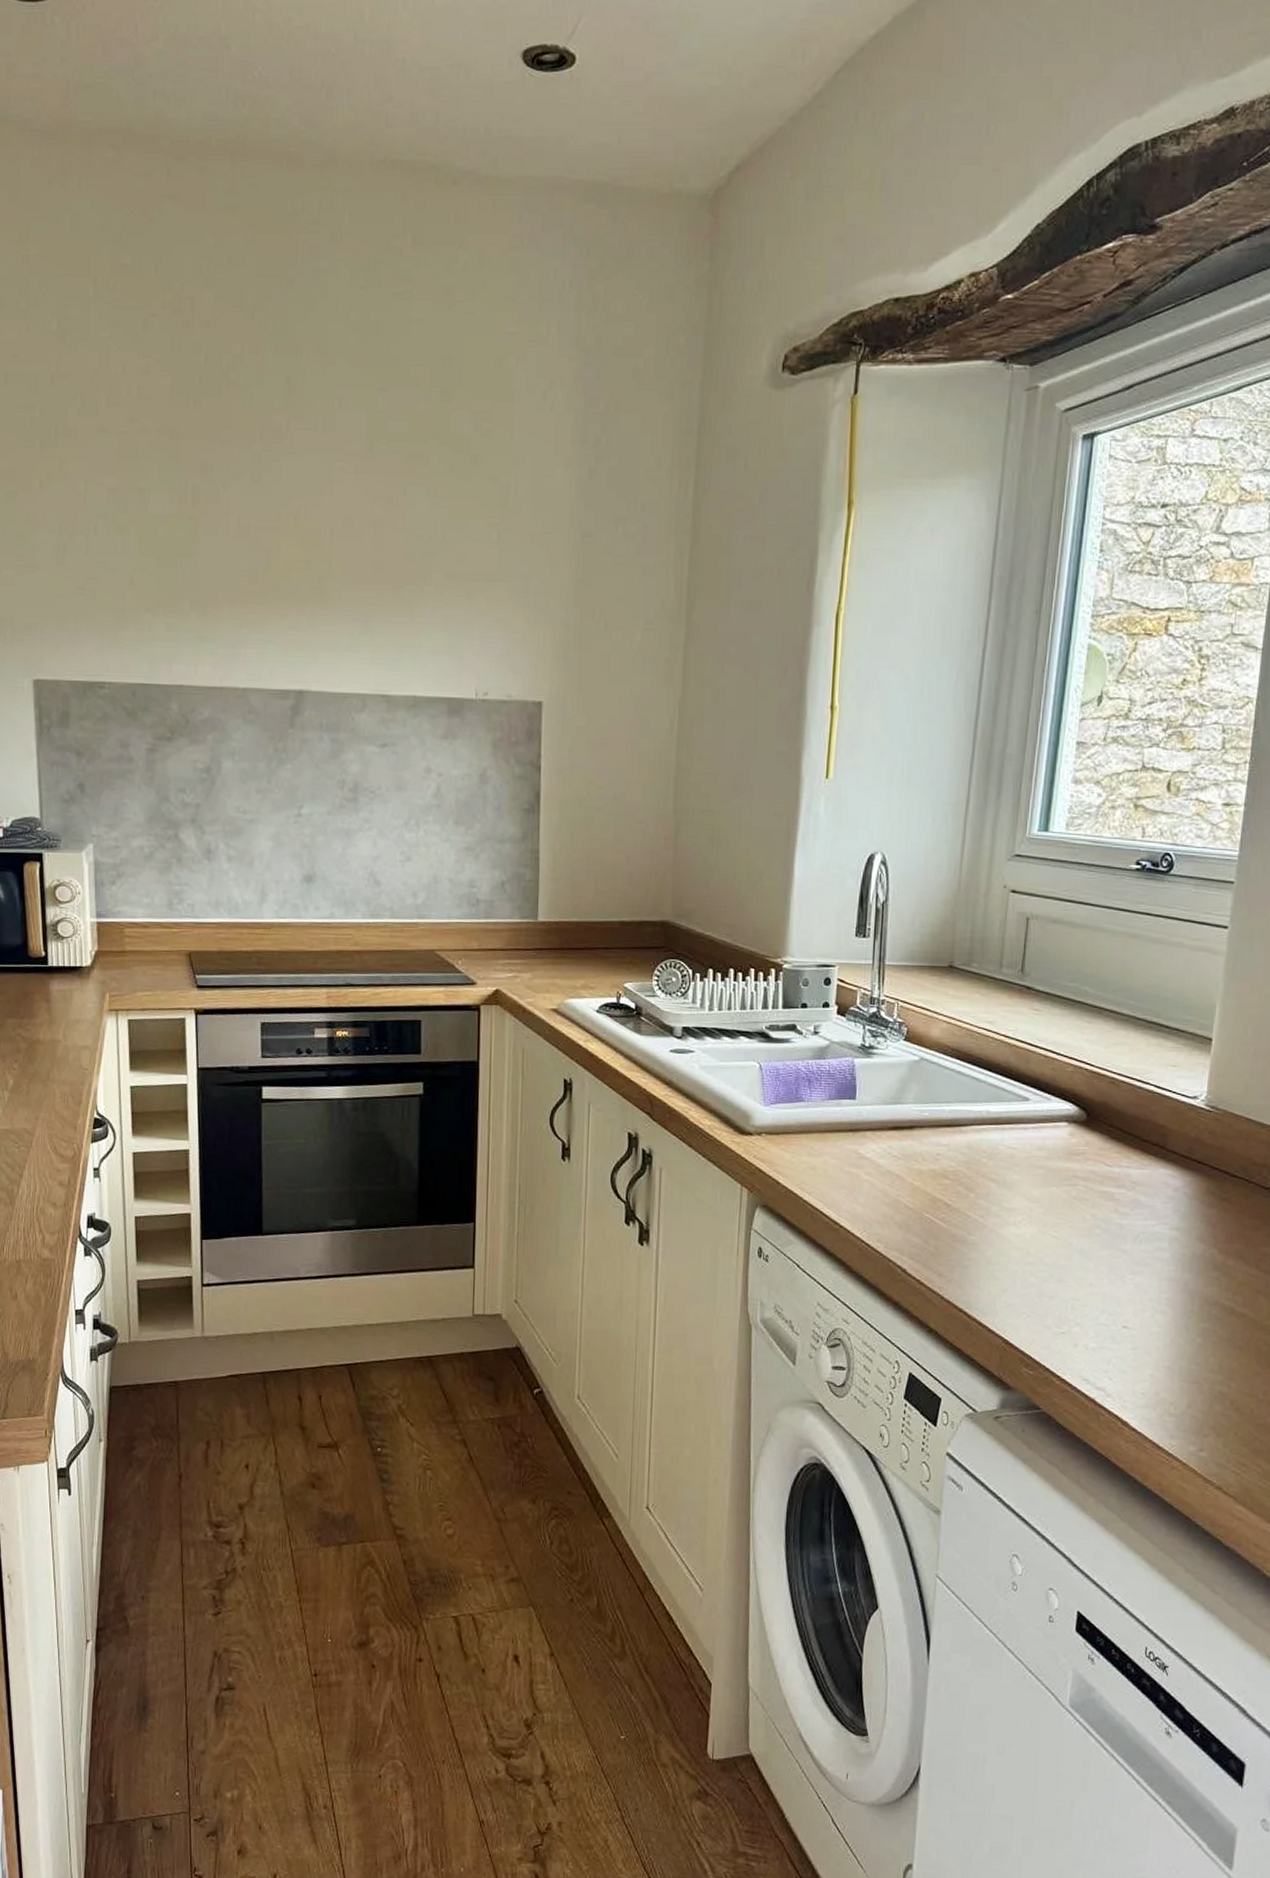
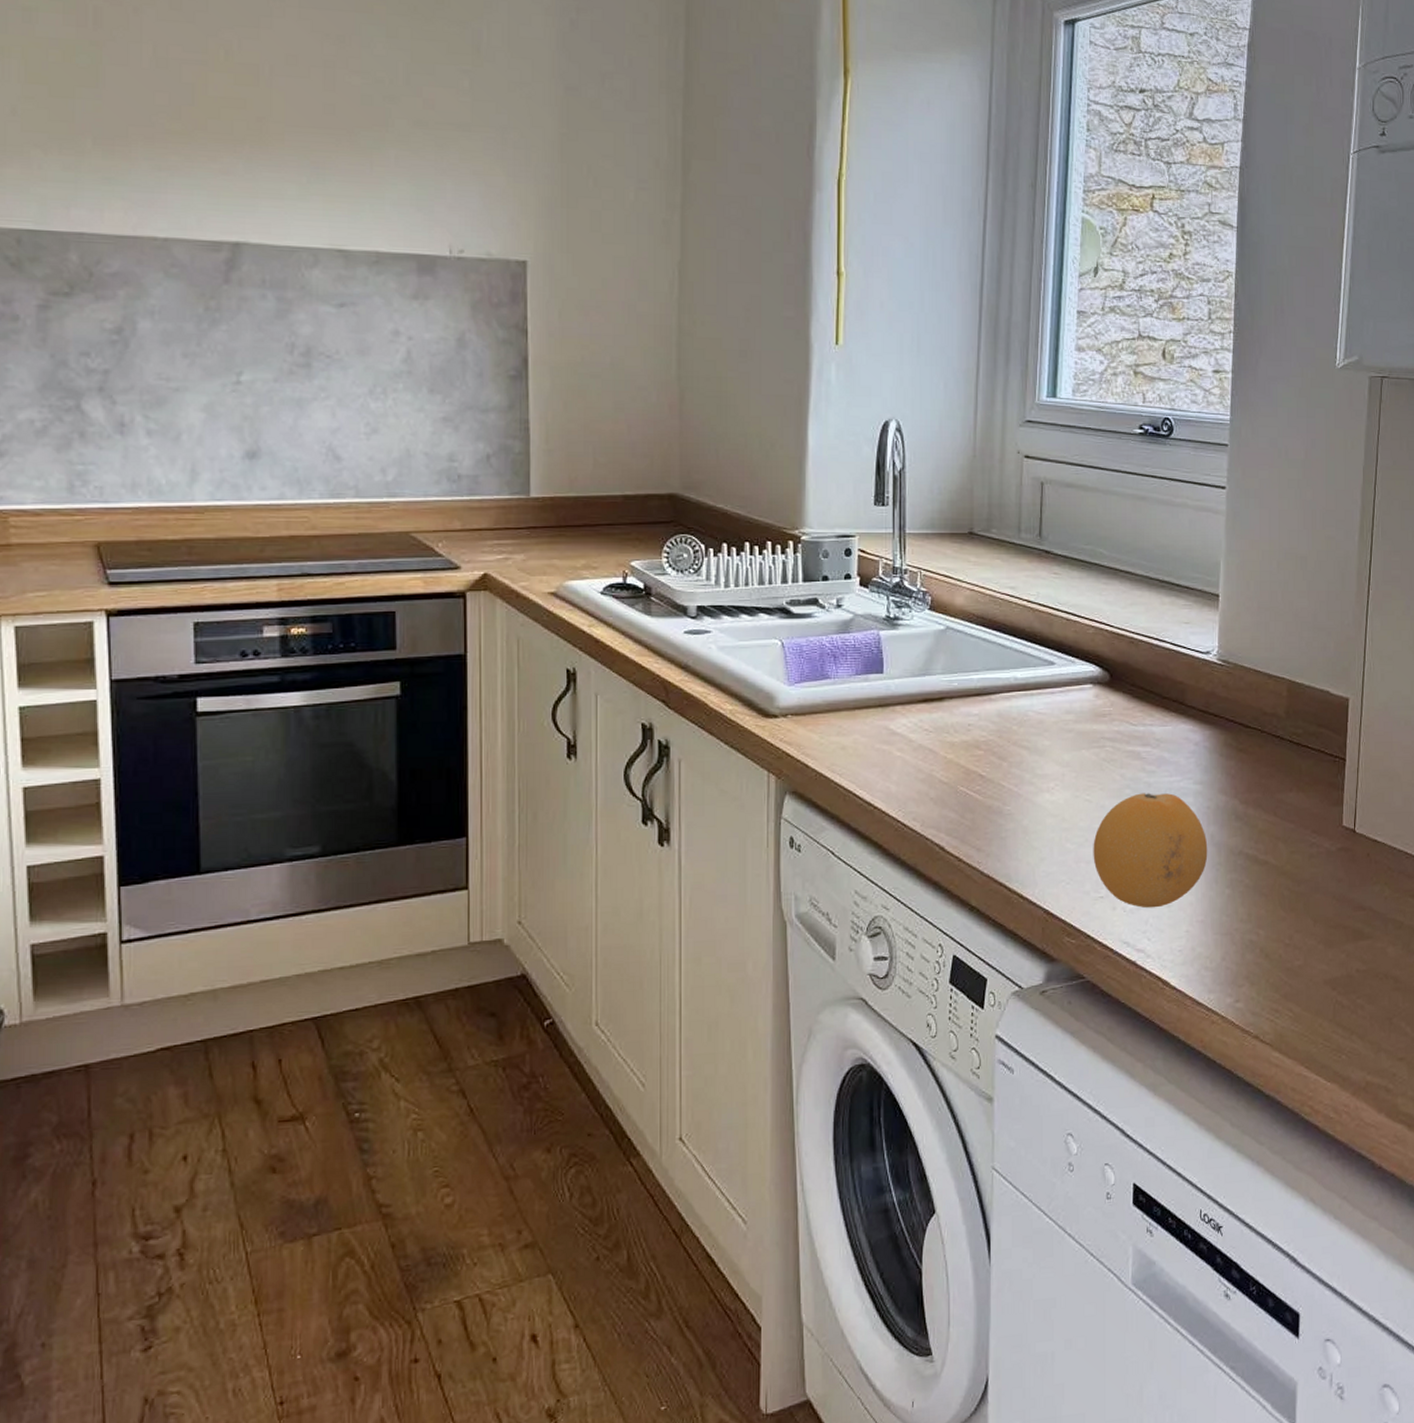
fruit: none [1057,1234,1181,1349] -> present [1093,793,1208,908]

